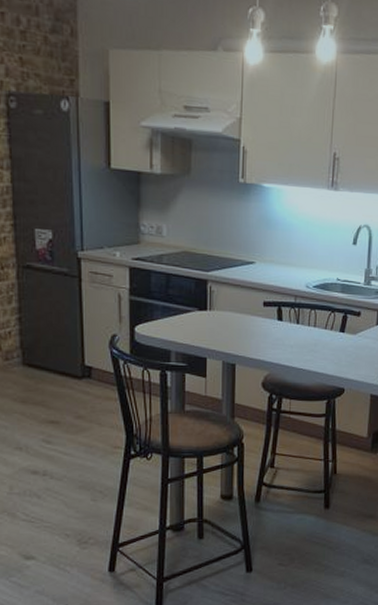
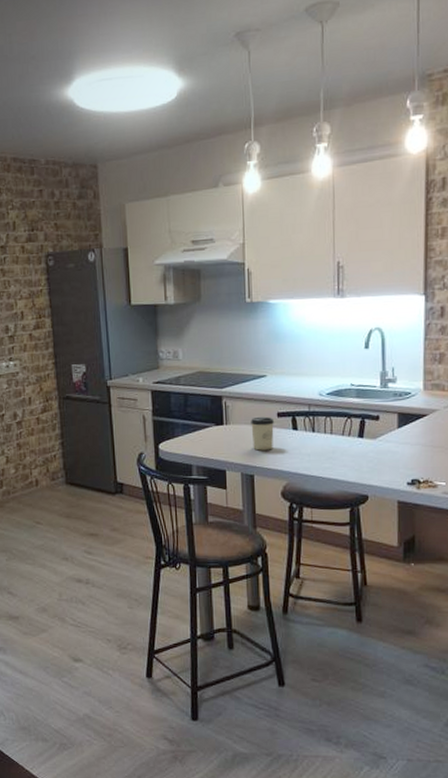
cup: none [236,304,261,340] -> present [251,416,275,451]

